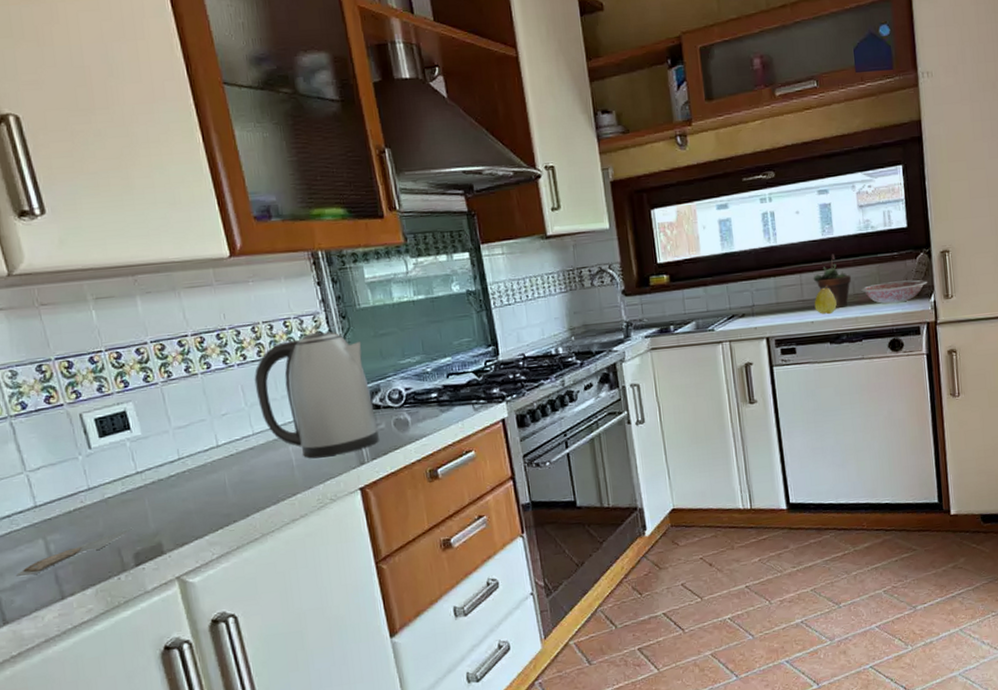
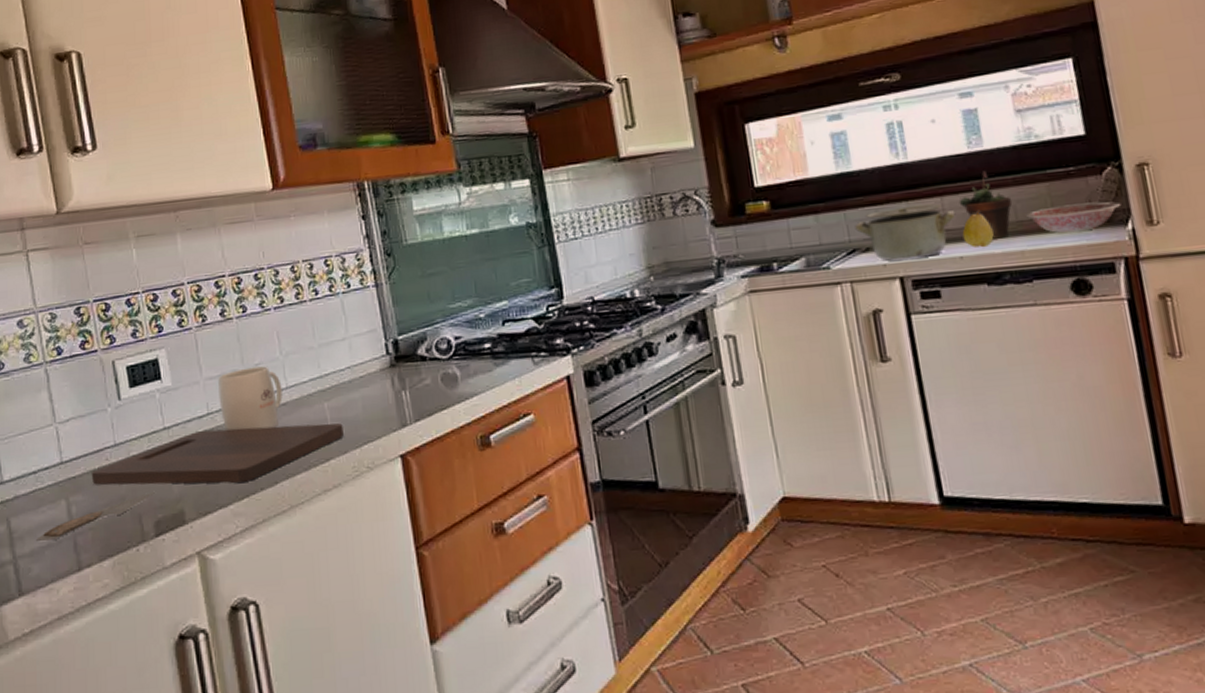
cutting board: none [66,463,309,525] -> present [91,423,345,486]
mug: none [187,416,250,473] -> present [218,366,283,431]
kettle: present [254,331,379,459] -> none [291,271,424,418]
saucepan: none [734,279,810,325] -> present [855,203,956,261]

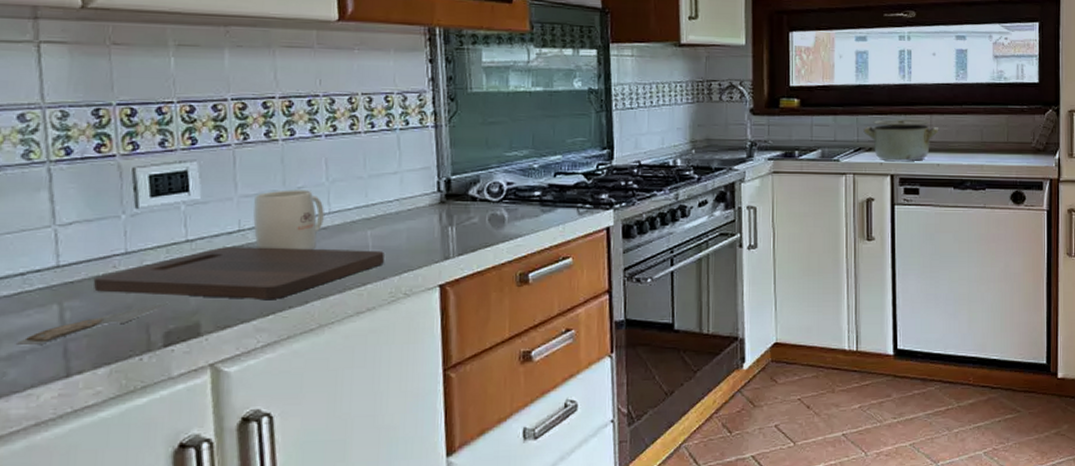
succulent plant: present [958,170,1013,239] -> none [943,99,981,154]
fruit: present [962,211,994,248] -> none [942,130,964,159]
bowl: present [1025,201,1121,233] -> none [988,134,1054,156]

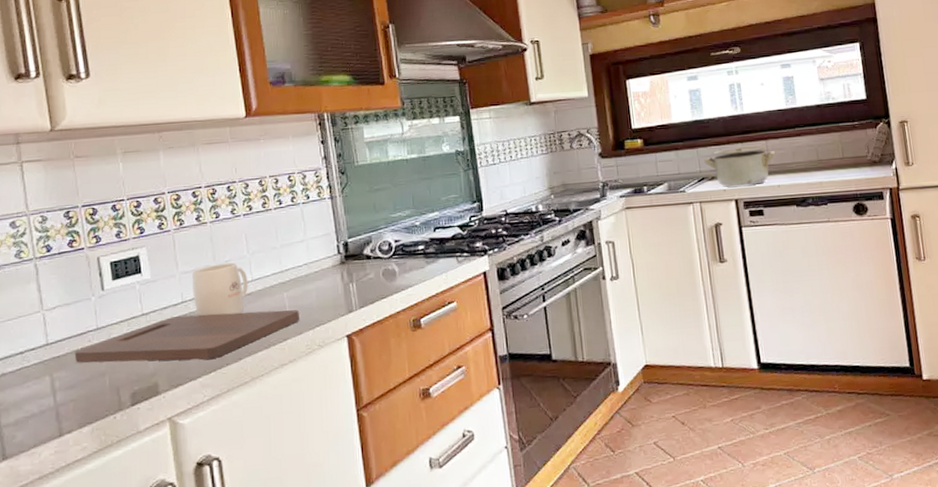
knife: present [15,303,168,345] -> none [20,368,132,412]

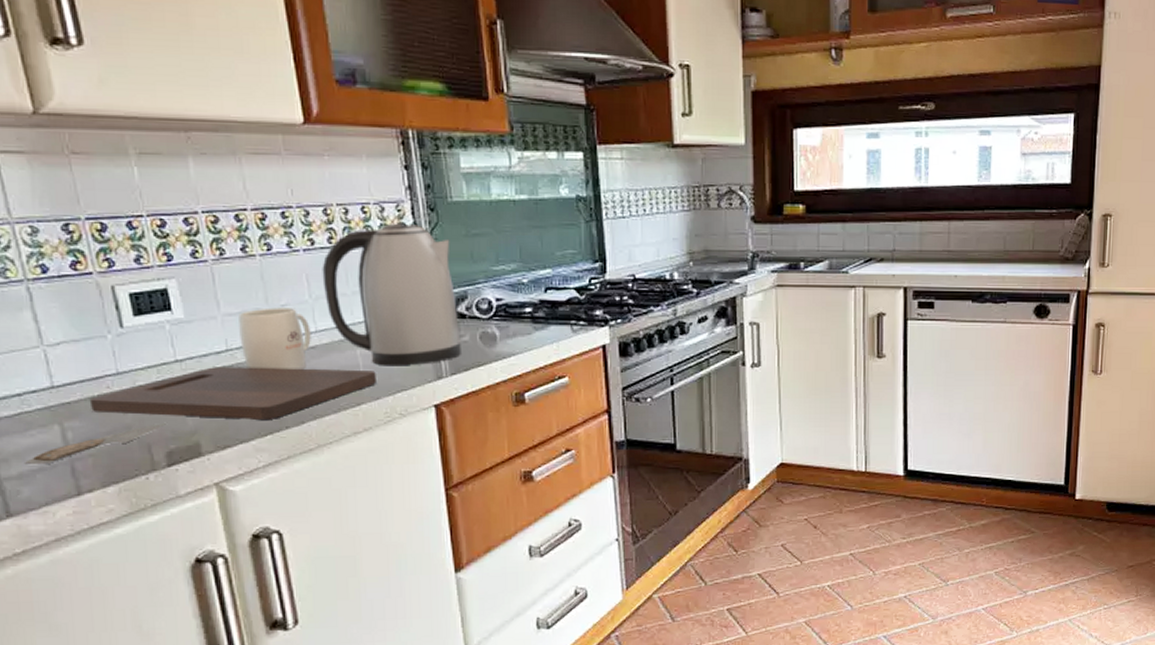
knife: none [20,368,132,412] -> present [24,423,166,464]
kettle: none [257,186,368,305] -> present [322,223,461,366]
saucepan: present [704,145,776,187] -> none [875,226,958,272]

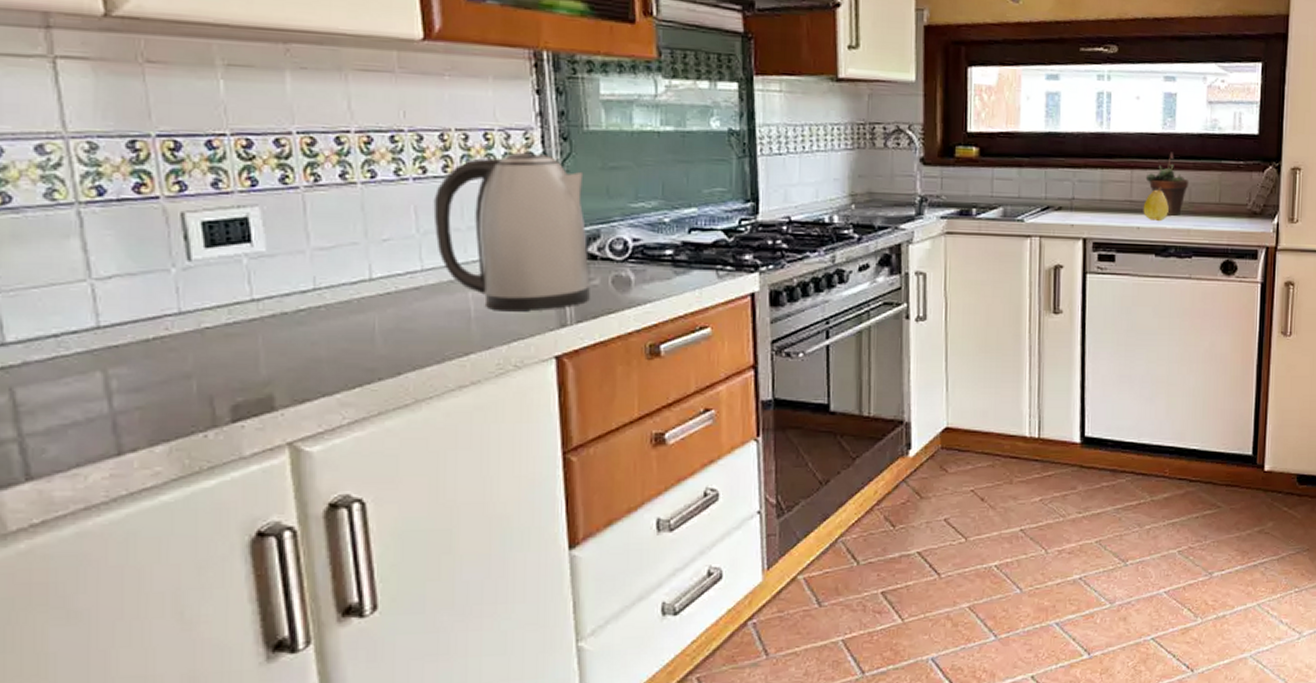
knife: present [24,423,166,464] -> none [53,372,234,417]
cutting board: present [89,367,378,420] -> none [142,308,491,369]
mug: present [238,308,311,370] -> none [331,242,416,313]
fruit: none [960,238,984,270] -> present [1143,188,1169,222]
succulent plant: none [962,203,1004,264] -> present [1145,152,1189,216]

